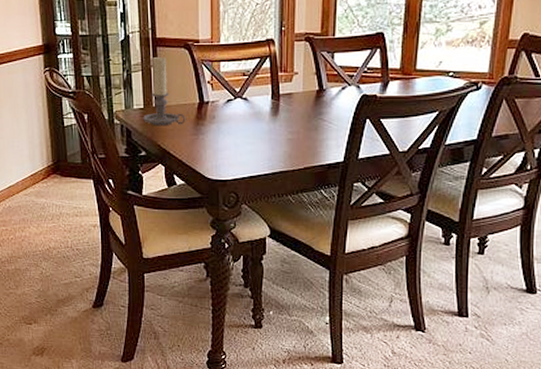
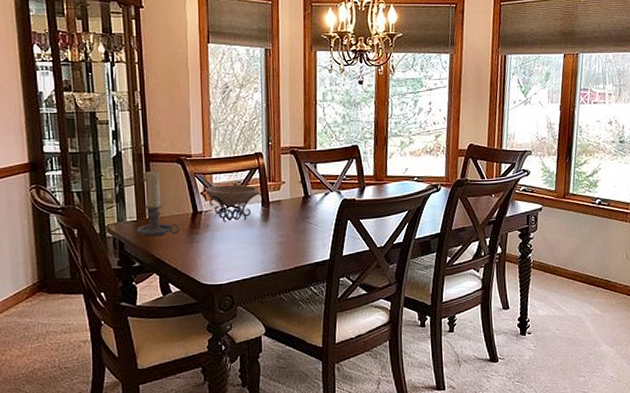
decorative bowl: none [209,74,274,114] -> present [202,184,264,222]

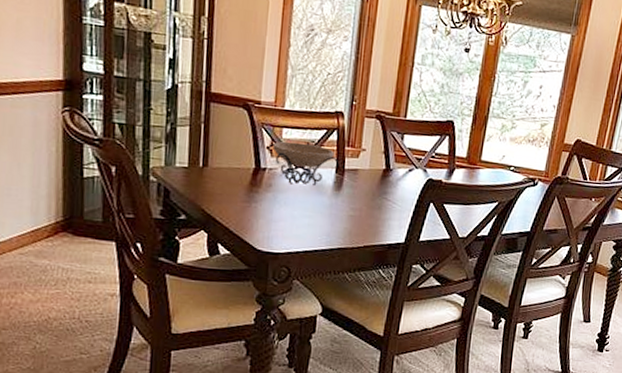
candle holder: present [136,170,180,237] -> none [185,112,238,190]

